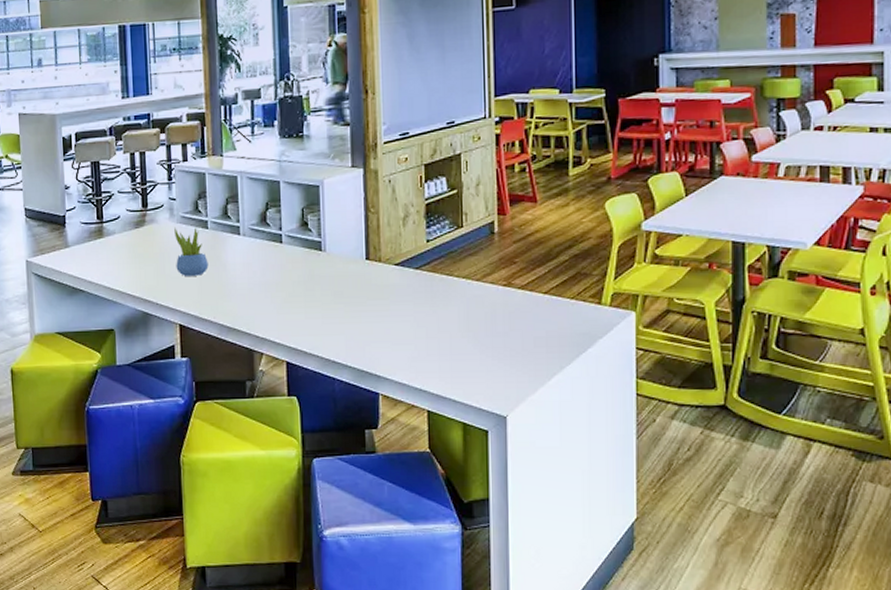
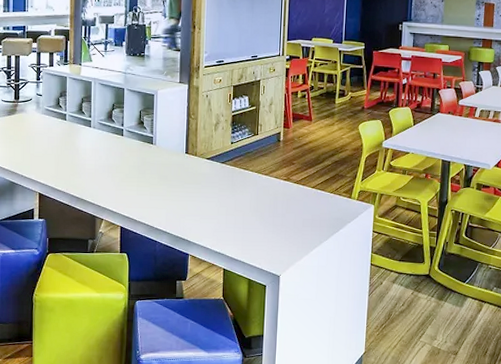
succulent plant: present [174,227,209,276] -> none [39,117,65,156]

